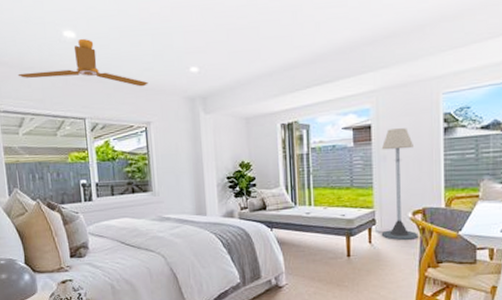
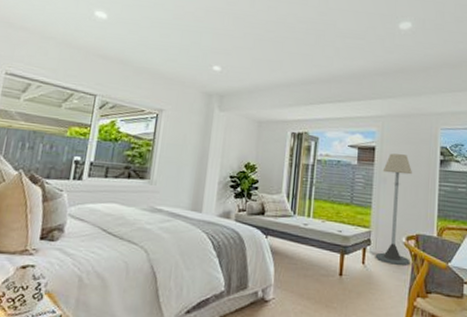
ceiling fan: present [17,38,148,87] -> none [36,20,169,75]

